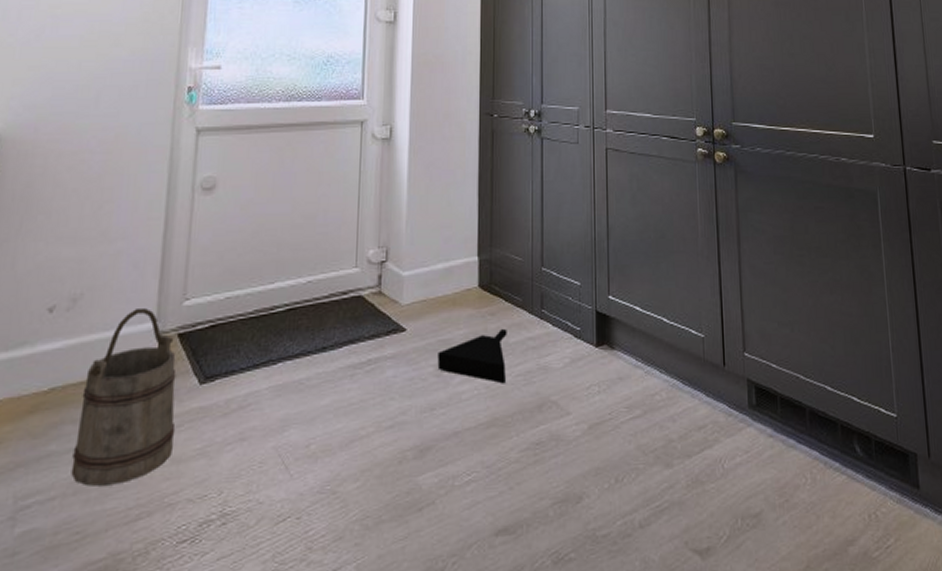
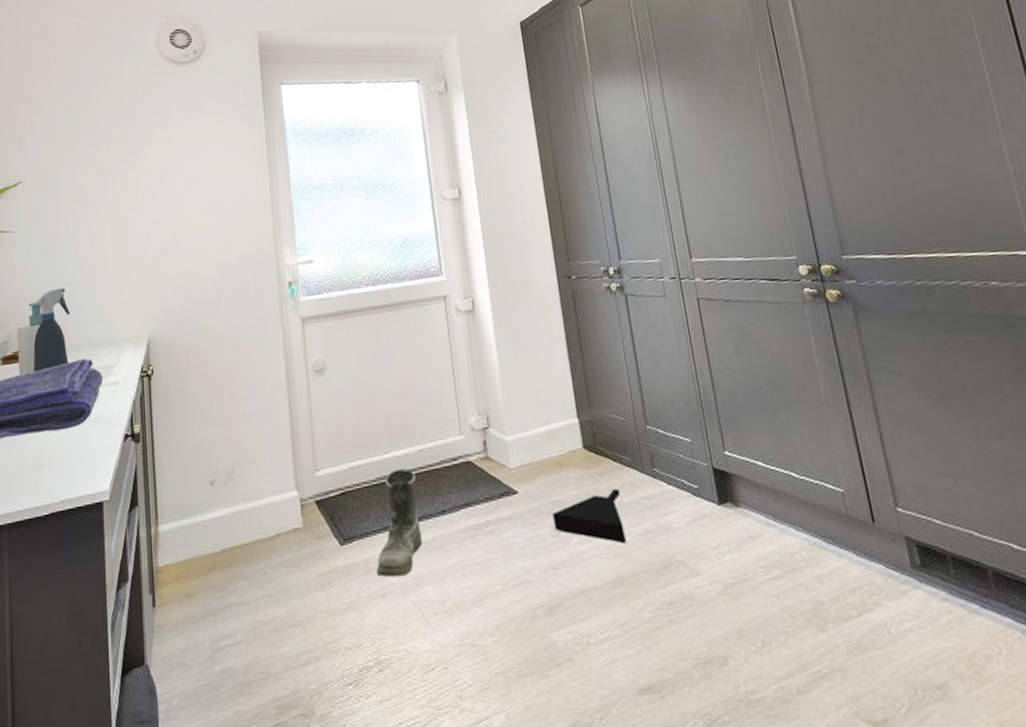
bucket: present [71,308,176,487] -> none [247,479,327,633]
boot: none [236,300,299,420] -> present [376,468,423,578]

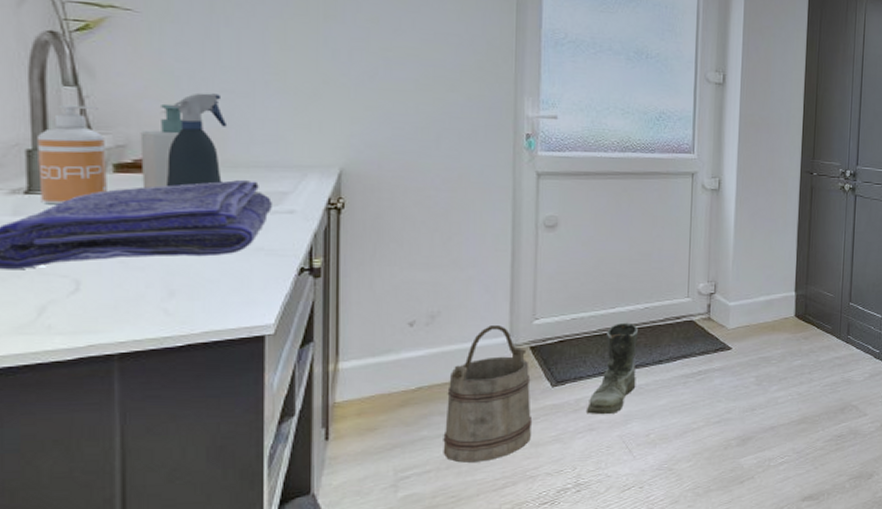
bucket: none [247,479,327,633] -> present [443,325,533,463]
dustpan: present [552,488,626,544] -> none [758,349,818,392]

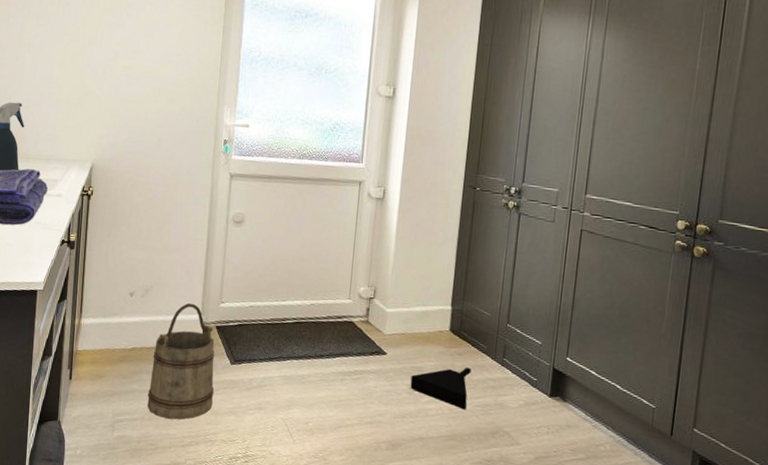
boot: present [586,322,638,415] -> none [256,315,304,398]
dustpan: none [758,349,818,392] -> present [410,366,472,410]

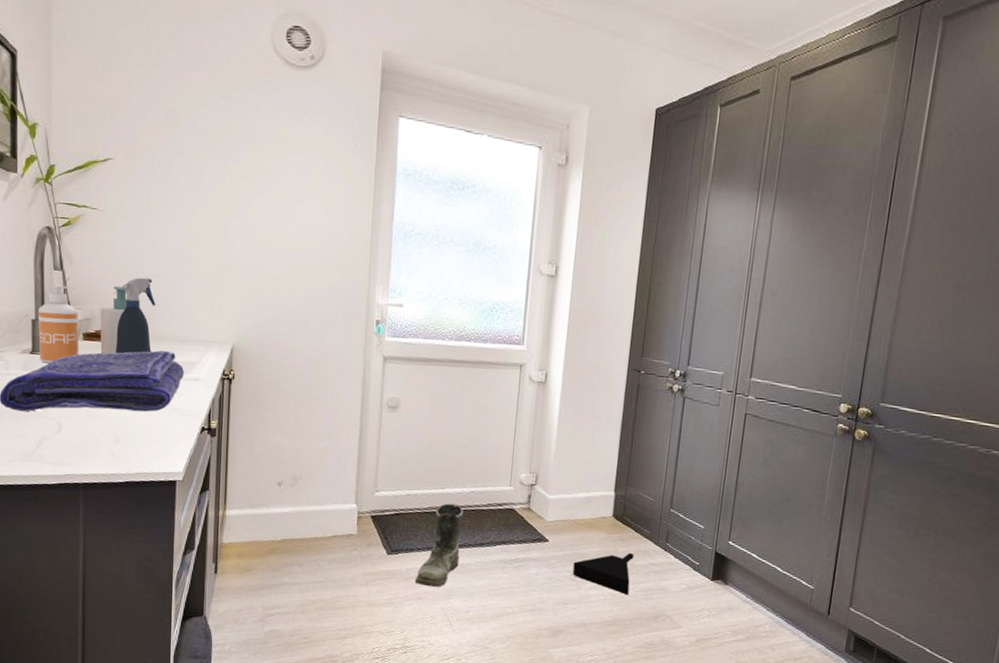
bucket: present [147,303,215,420] -> none [299,492,370,612]
boot: none [256,315,304,398] -> present [414,503,463,588]

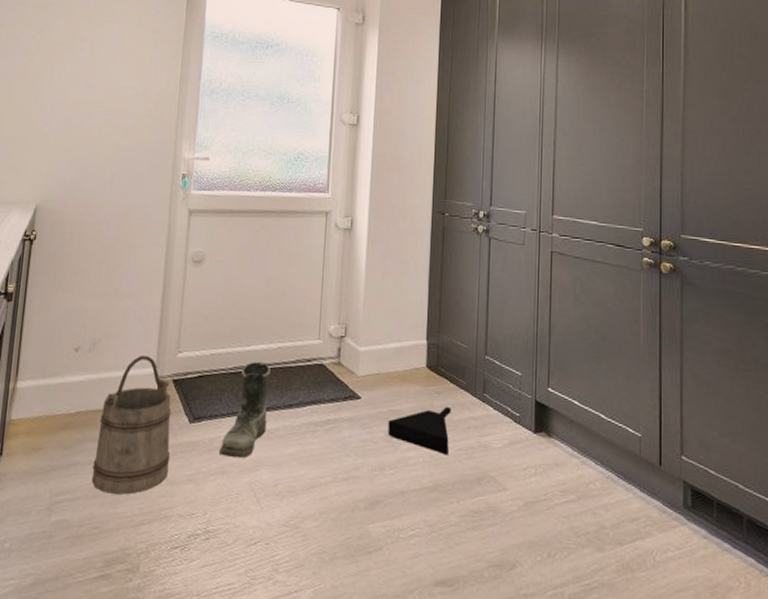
bucket: none [299,492,370,612] -> present [91,356,171,495]

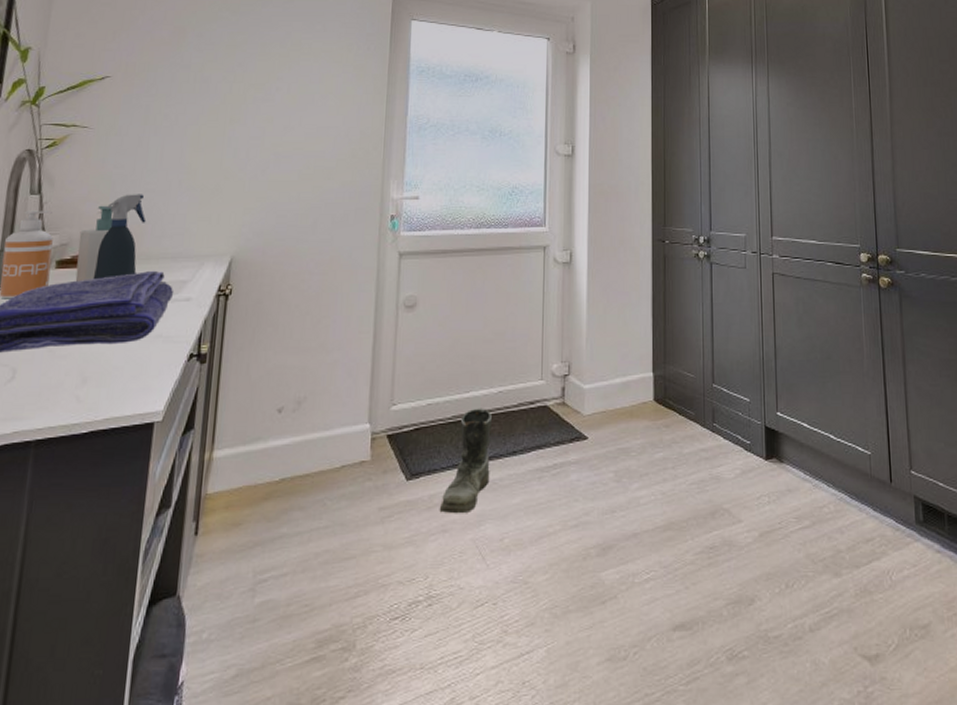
bucket: present [91,356,171,495] -> none [300,412,387,566]
dustpan: present [387,406,451,456] -> none [617,439,681,491]

